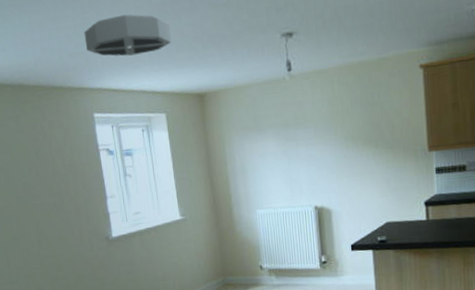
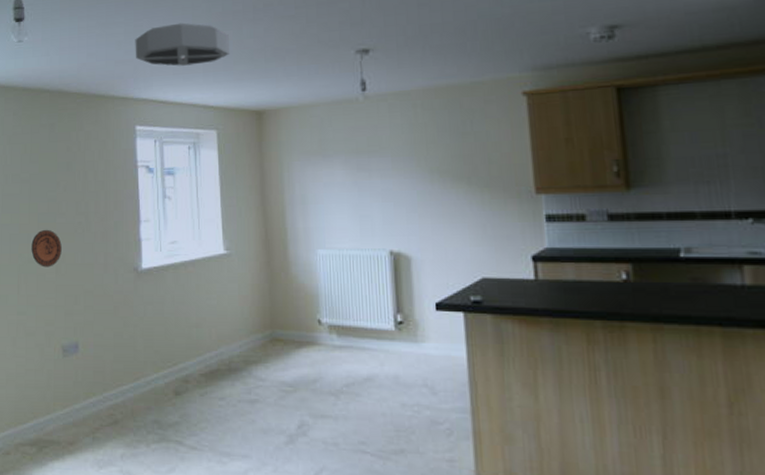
decorative plate: none [13,210,42,243] -> present [31,229,62,268]

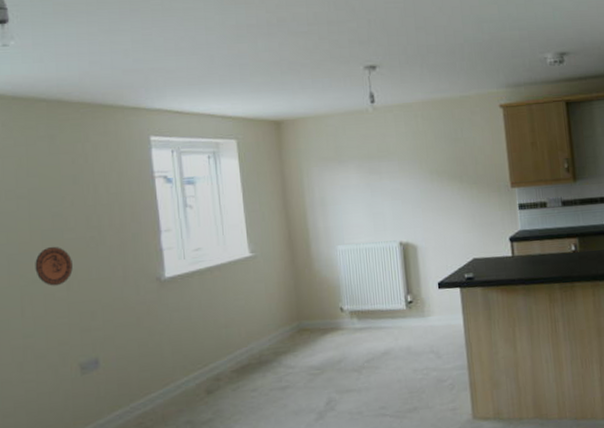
ceiling light: present [135,23,230,66] -> none [144,33,246,77]

